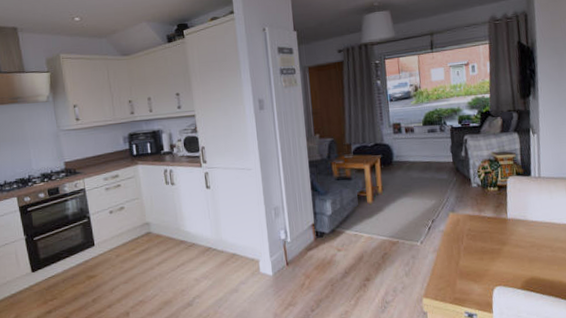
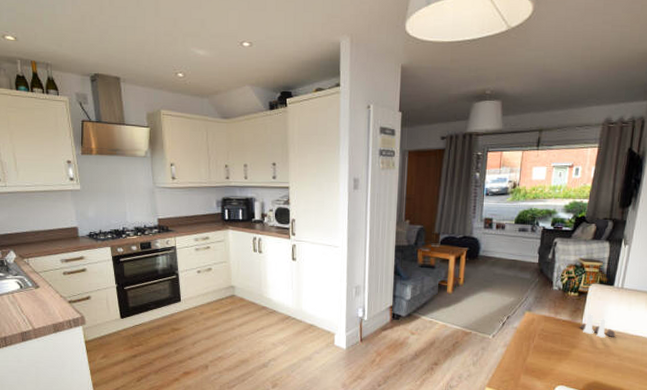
salt and pepper shaker set: none [506,207,543,231] -> present [580,314,616,338]

